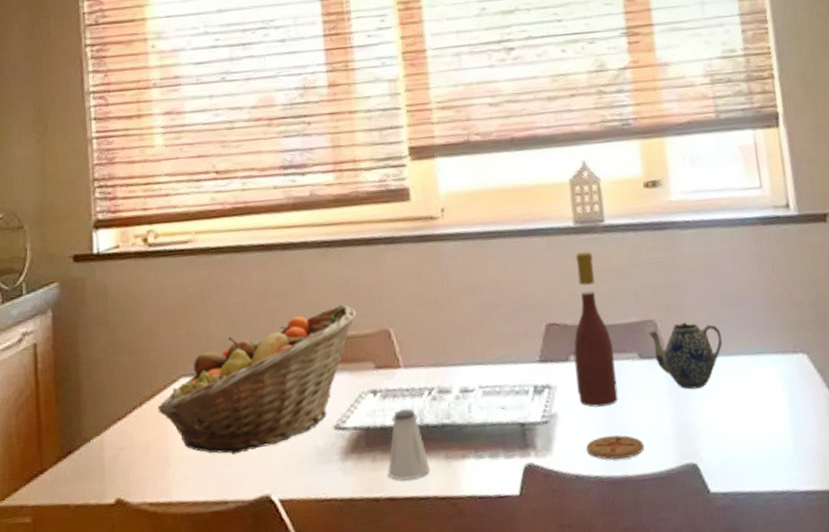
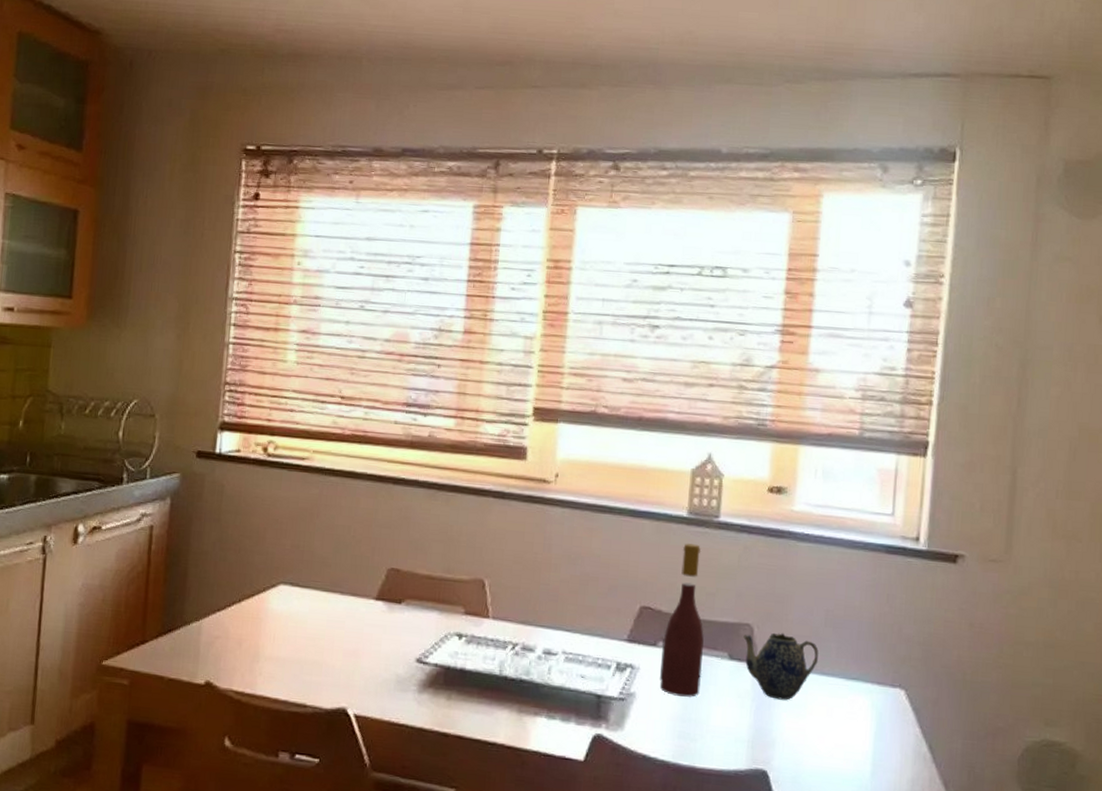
fruit basket: present [157,304,357,454] -> none [254,547,456,665]
saltshaker: present [388,408,430,481] -> none [460,656,502,724]
coaster: present [586,435,645,460] -> none [658,725,717,751]

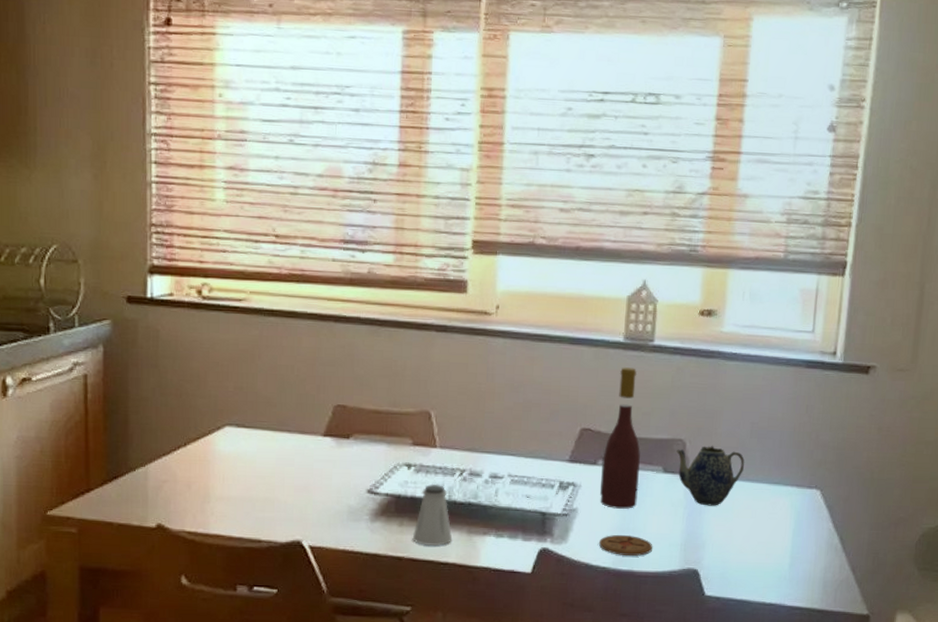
saltshaker: none [460,656,502,724] -> present [412,483,453,546]
coaster: none [658,725,717,751] -> present [599,534,653,556]

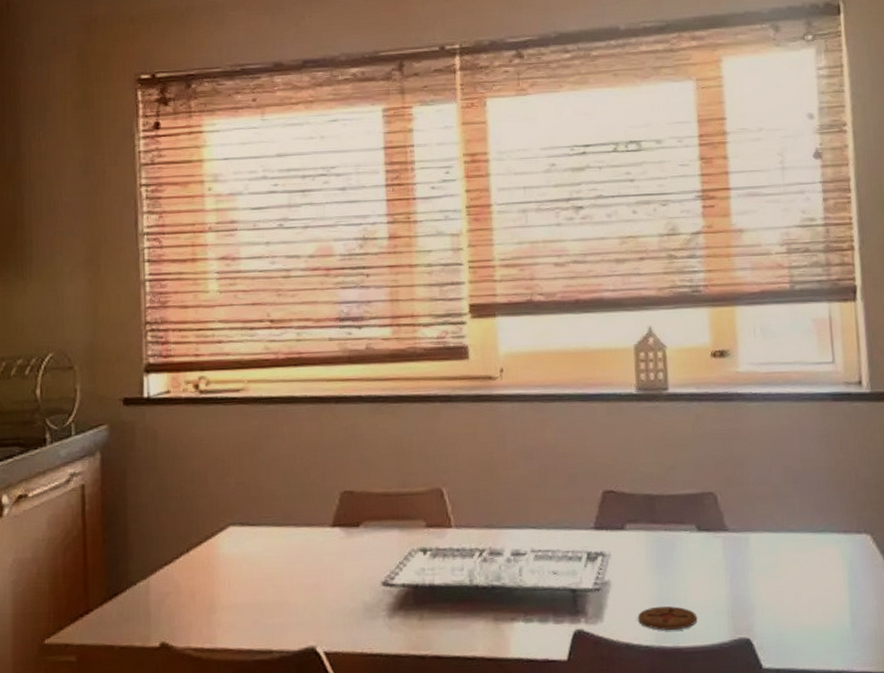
saltshaker: present [412,483,453,546] -> none [434,568,478,640]
wine bottle: present [600,367,640,509] -> none [630,420,674,577]
teapot: present [677,445,745,506] -> none [708,495,784,564]

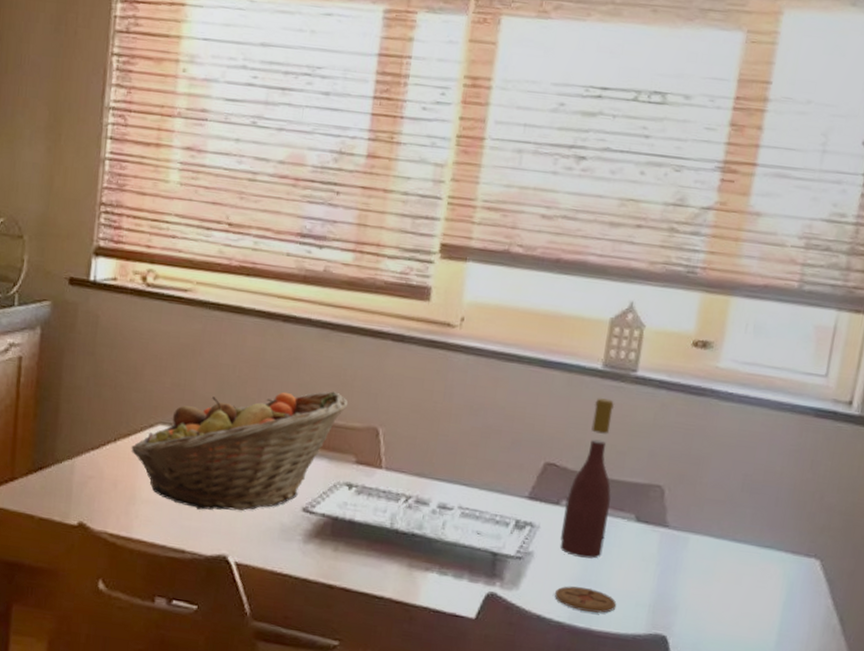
fruit basket: none [204,461,410,605] -> present [131,391,348,511]
wine bottle: none [630,420,674,577] -> present [559,398,615,559]

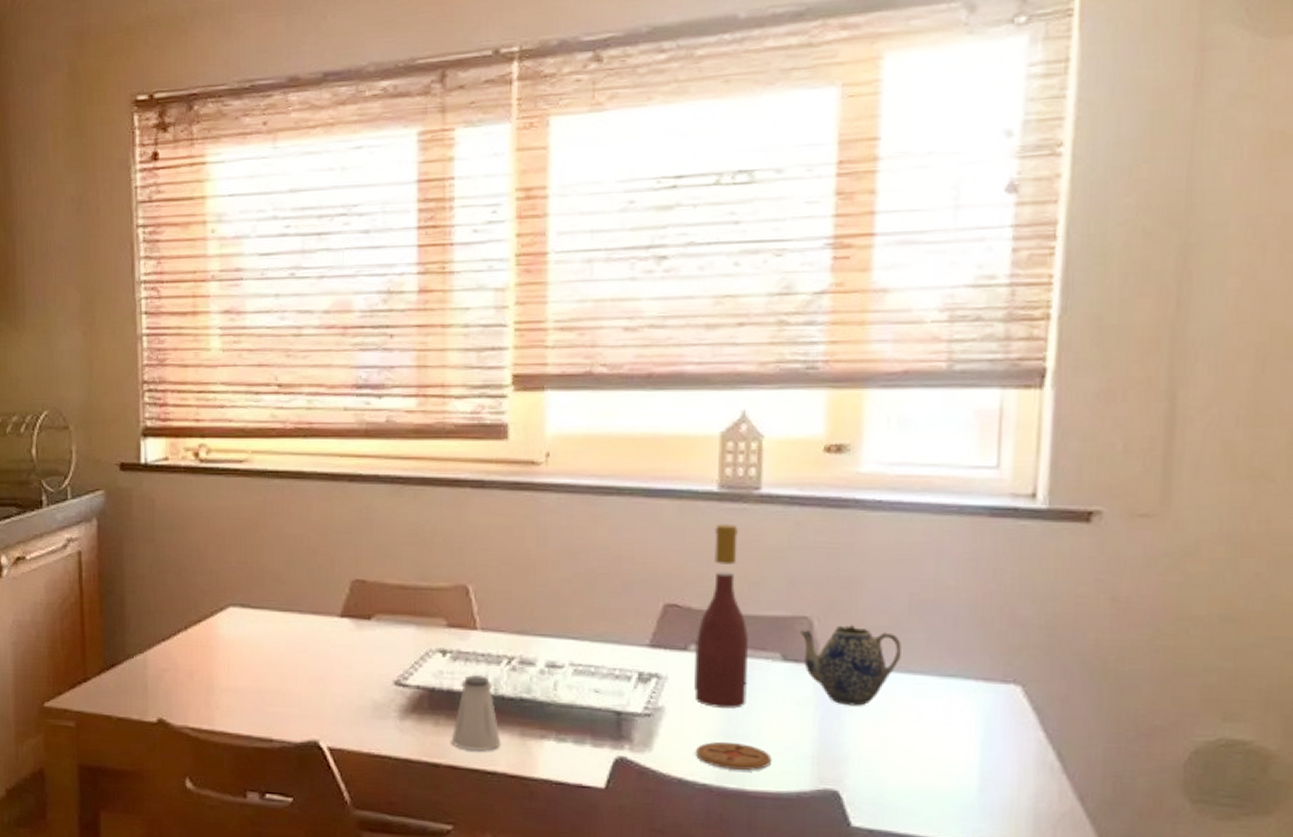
fruit basket: present [131,391,348,511] -> none [203,551,431,694]
saltshaker: none [347,508,391,578] -> present [451,674,501,751]
teapot: none [653,495,732,566] -> present [800,624,901,706]

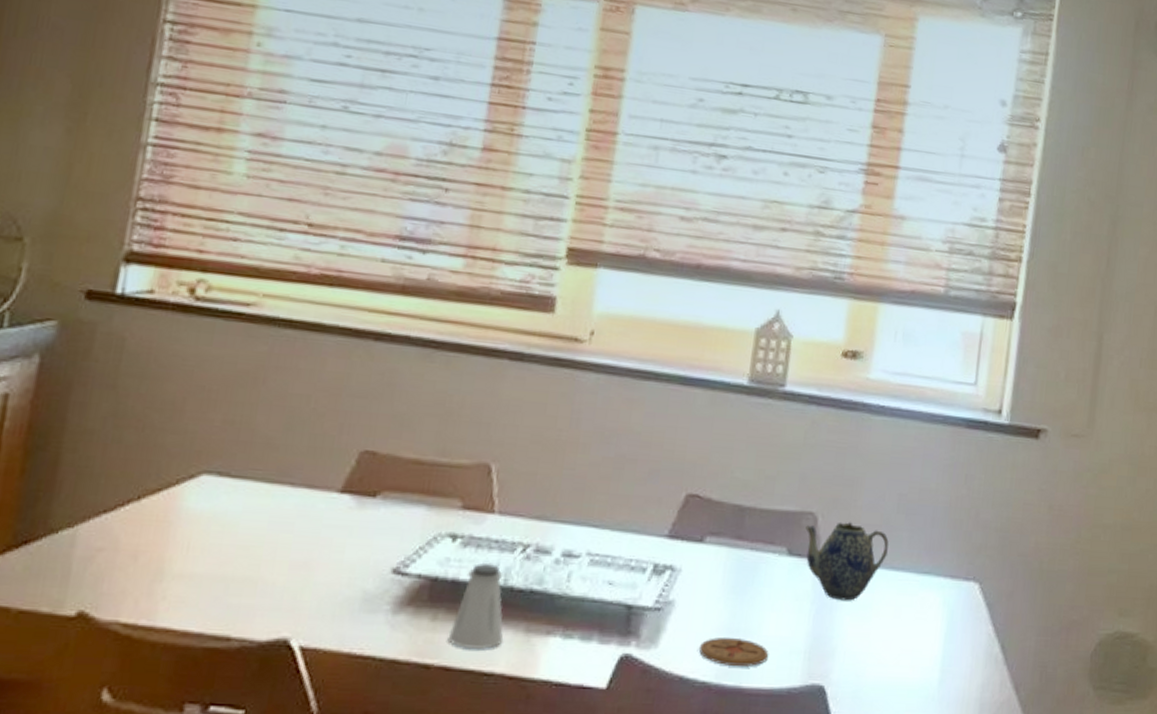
wine bottle: present [694,524,749,709] -> none [704,417,762,603]

